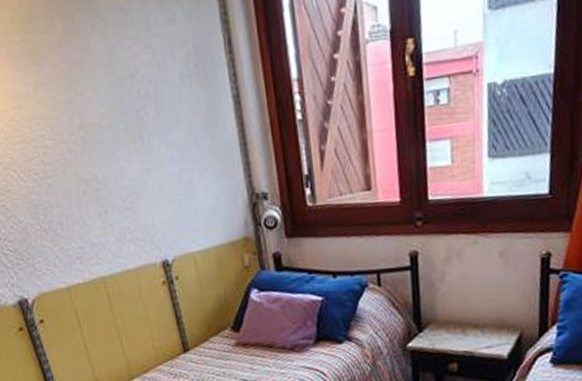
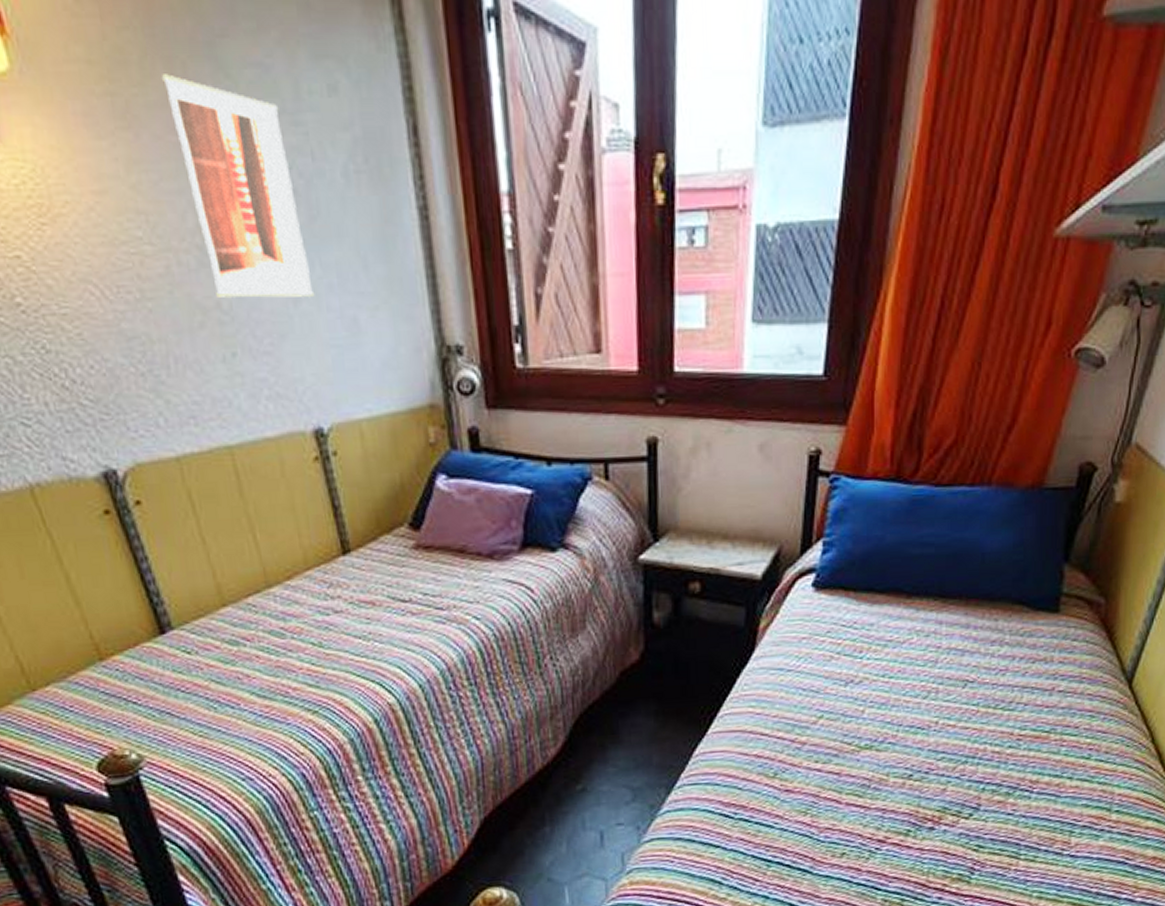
wall art: none [58,23,161,172] -> present [162,74,315,298]

